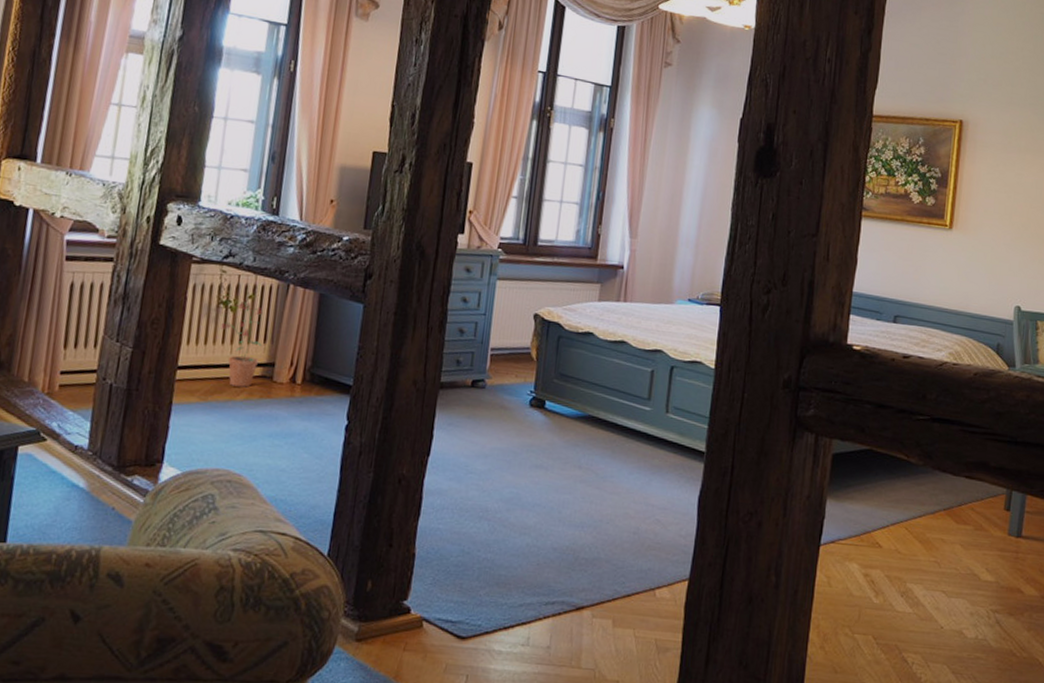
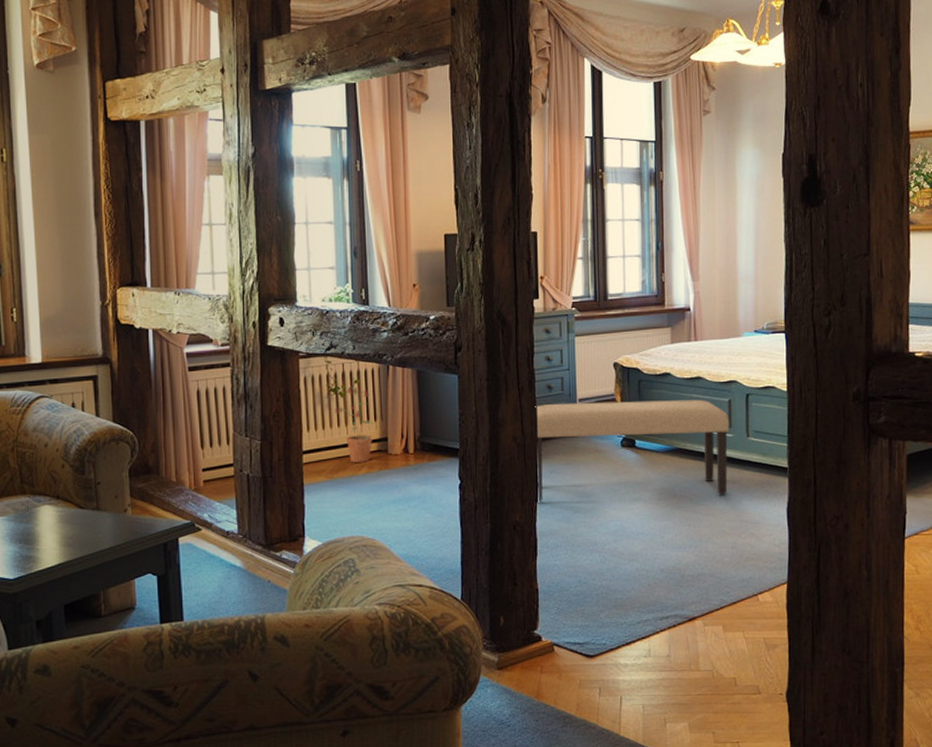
bench: none [430,349,650,473] -> present [535,399,730,503]

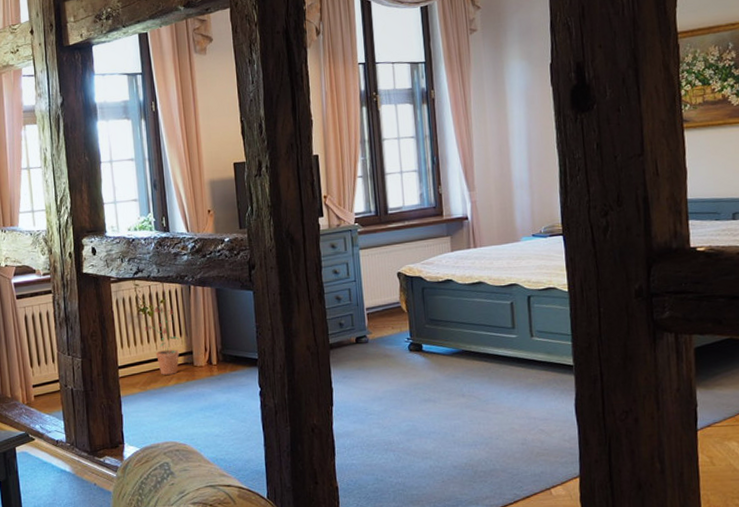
bench: present [535,399,730,503] -> none [325,303,514,406]

